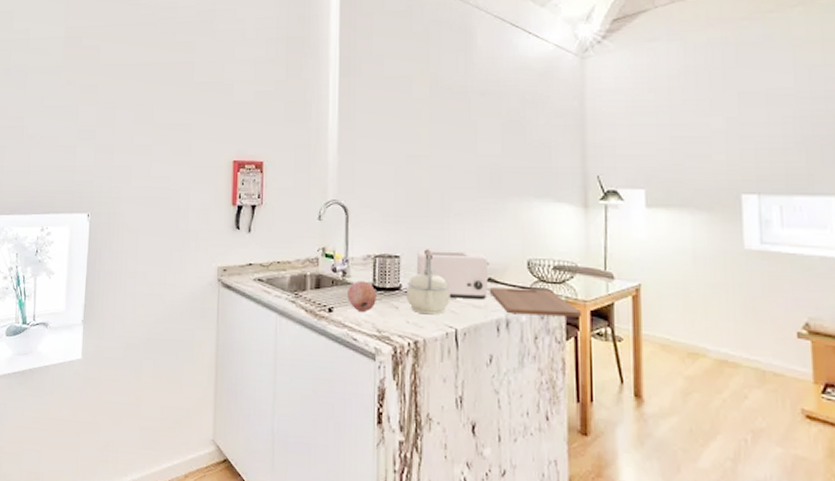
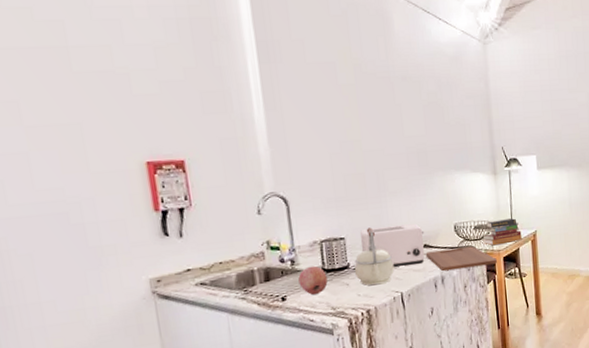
books: none [564,263,619,294] -> present [483,218,522,246]

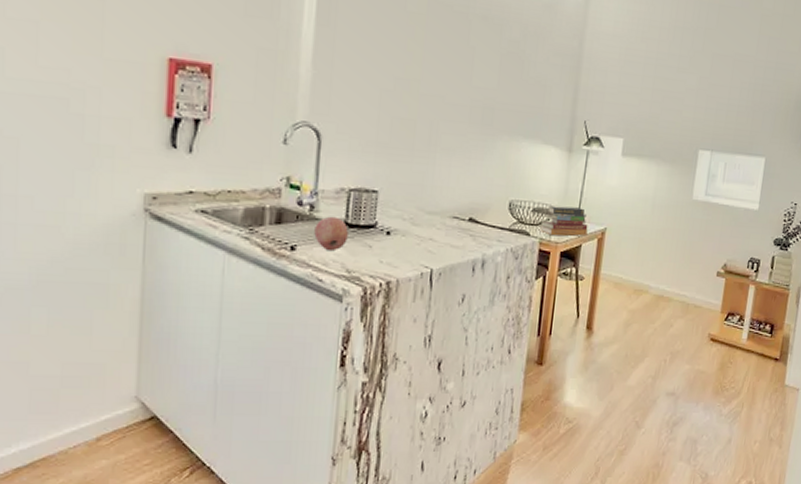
kettle: present [354,227,395,286] -> none [381,185,430,255]
toaster: present [359,223,425,267] -> none [394,186,473,239]
cutting board: present [425,246,498,272] -> none [469,227,553,258]

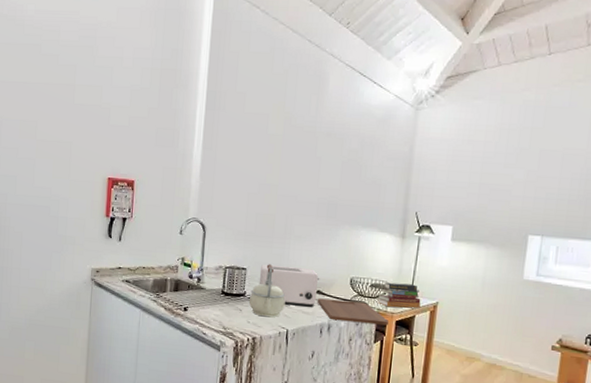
fruit: present [314,216,348,252] -> none [200,286,225,313]
kettle: none [381,185,430,255] -> present [248,264,286,318]
toaster: none [394,186,473,239] -> present [259,265,320,307]
cutting board: none [469,227,553,258] -> present [317,298,389,326]

